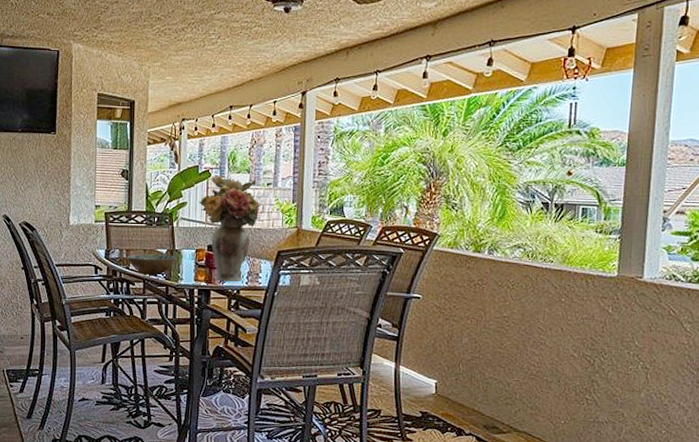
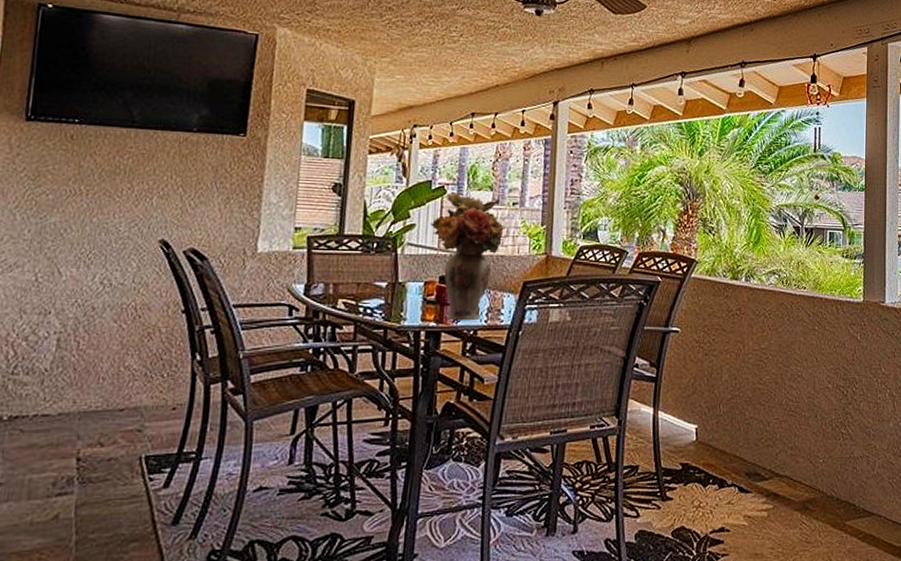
bowl: present [127,254,178,275] -> none [334,288,401,314]

